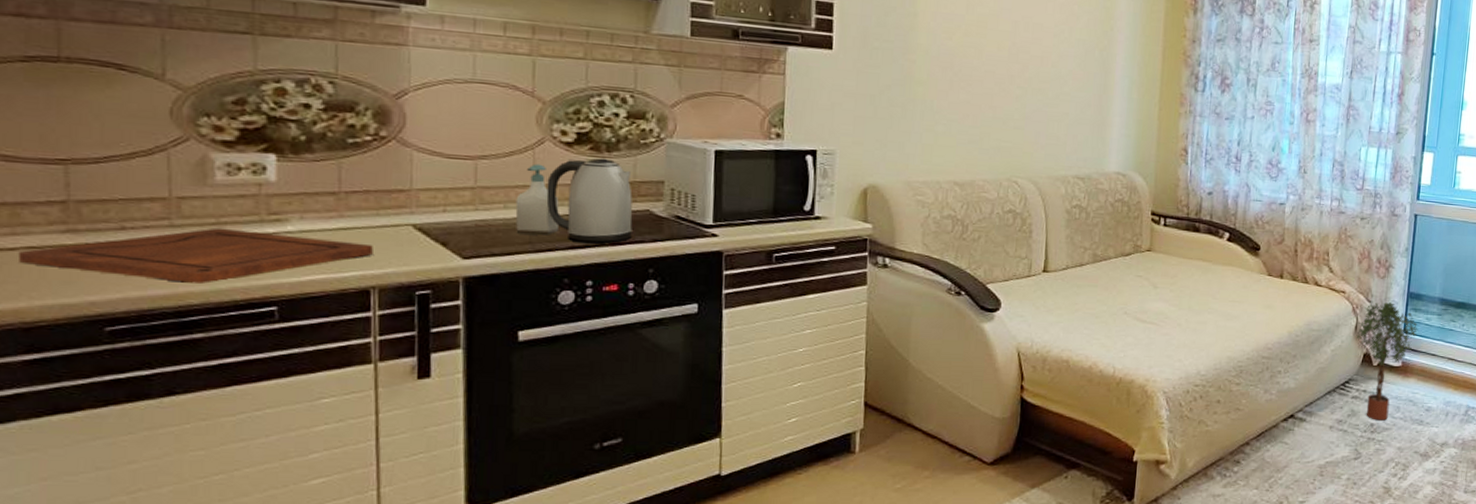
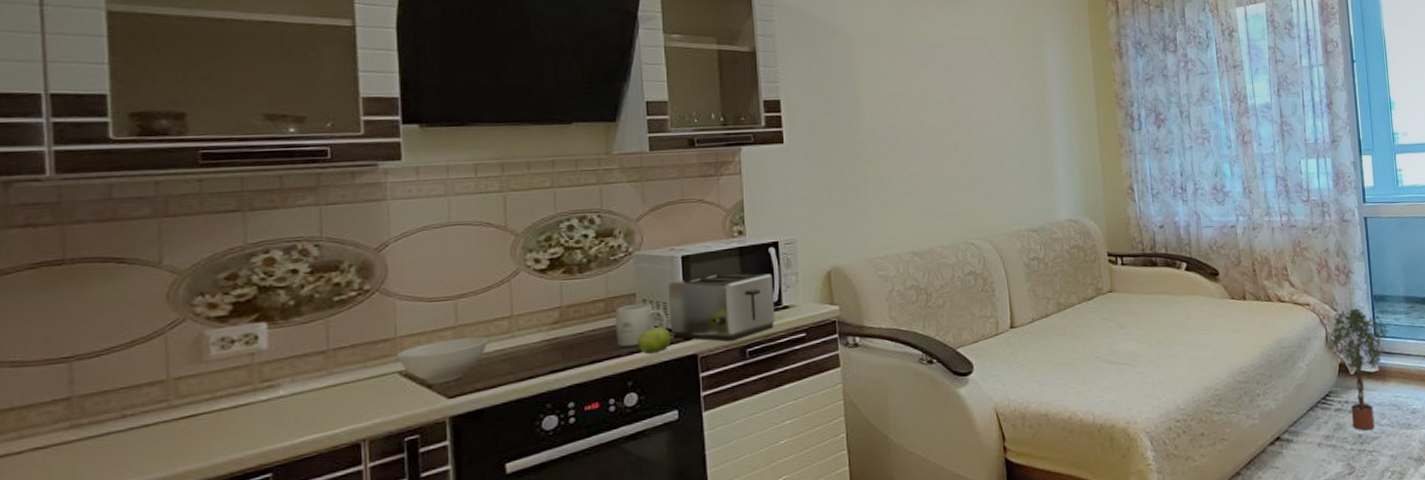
cutting board: present [17,227,373,284] -> none [24,397,362,466]
bowl: none [411,199,509,244] -> present [396,336,489,385]
soap bottle: present [515,163,560,235] -> none [495,294,539,366]
kettle: present [546,158,633,244] -> none [524,279,609,367]
mug: none [639,191,696,235] -> present [614,302,668,348]
fruit: none [661,217,696,246] -> present [637,326,670,355]
toaster: none [696,172,807,245] -> present [667,272,775,343]

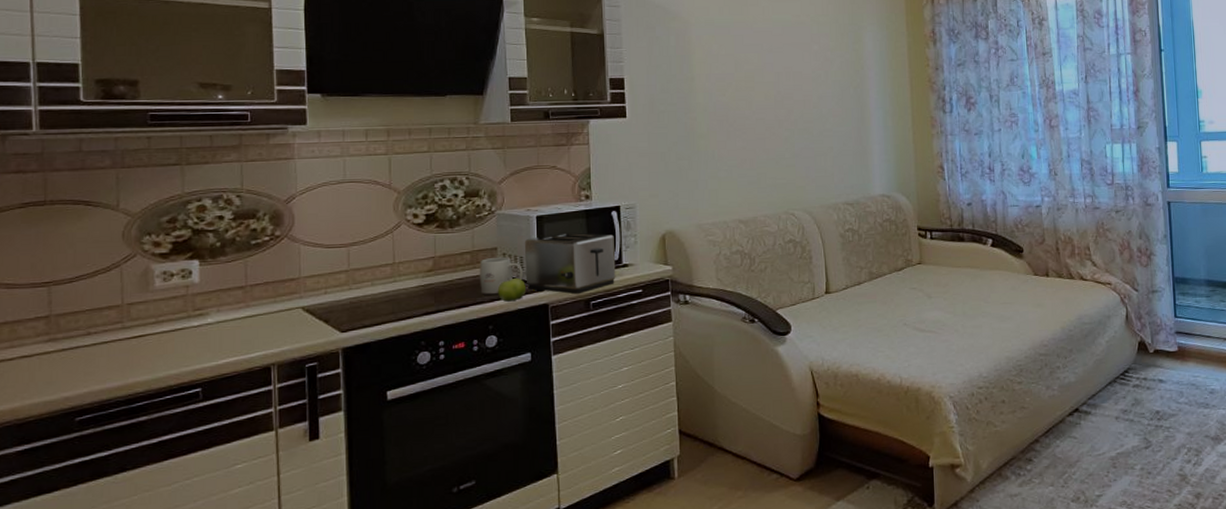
bowl: present [396,336,489,385] -> none [300,280,375,320]
potted tree: present [1327,308,1389,431] -> none [1128,289,1189,407]

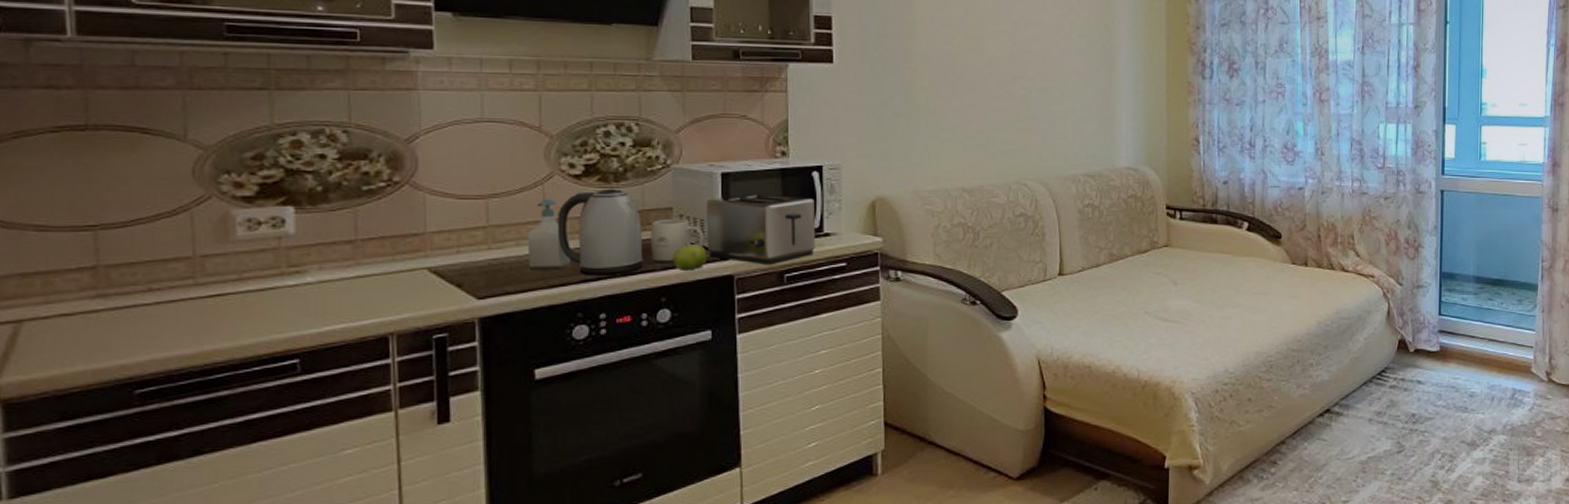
soap bottle: none [380,244,416,306] -> present [527,198,572,270]
kettle: none [404,233,474,309] -> present [557,188,643,276]

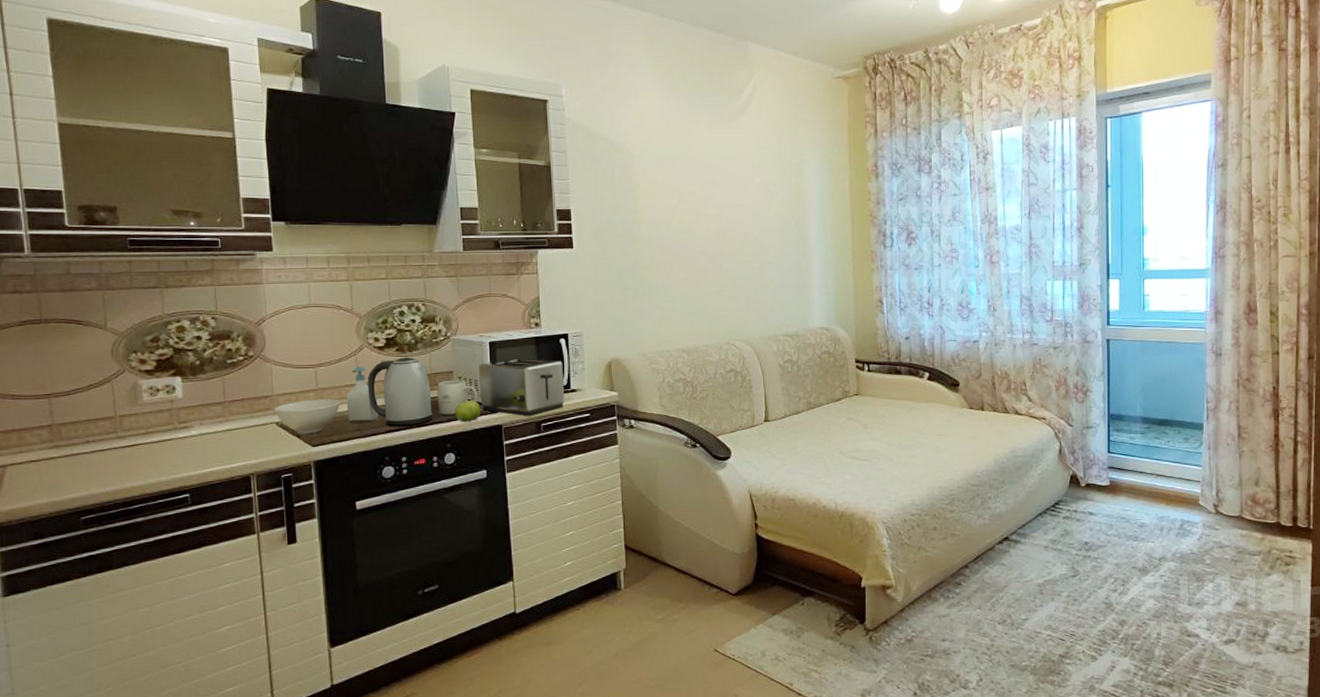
bowl: none [425,239,520,284] -> present [273,399,341,435]

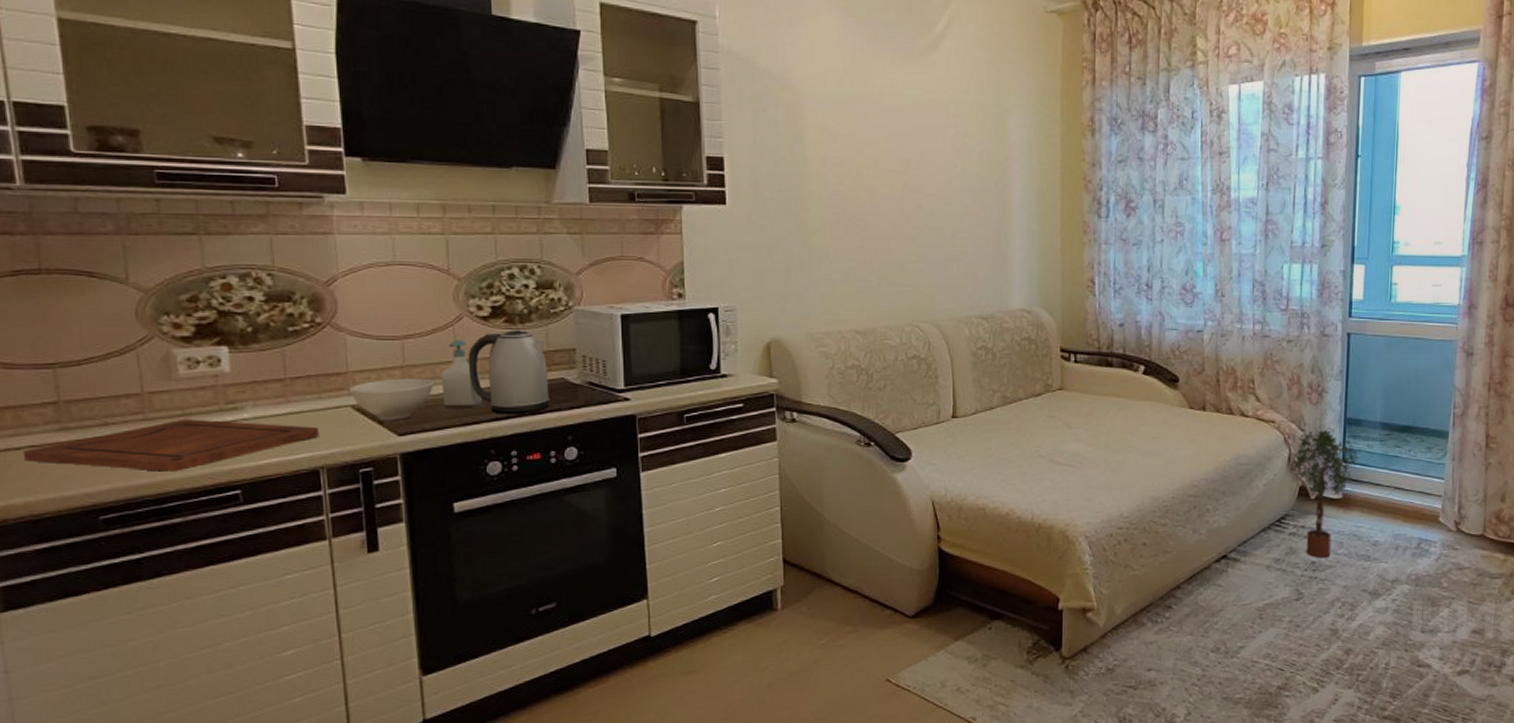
cutting board: none [24,436,250,480] -> present [22,419,319,472]
mug: present [436,379,479,415] -> none [555,359,607,402]
fruit: present [454,399,480,423] -> none [576,383,609,412]
toaster: present [478,358,565,417] -> none [607,335,713,406]
potted tree: none [1061,425,1123,539] -> present [1290,430,1359,558]

